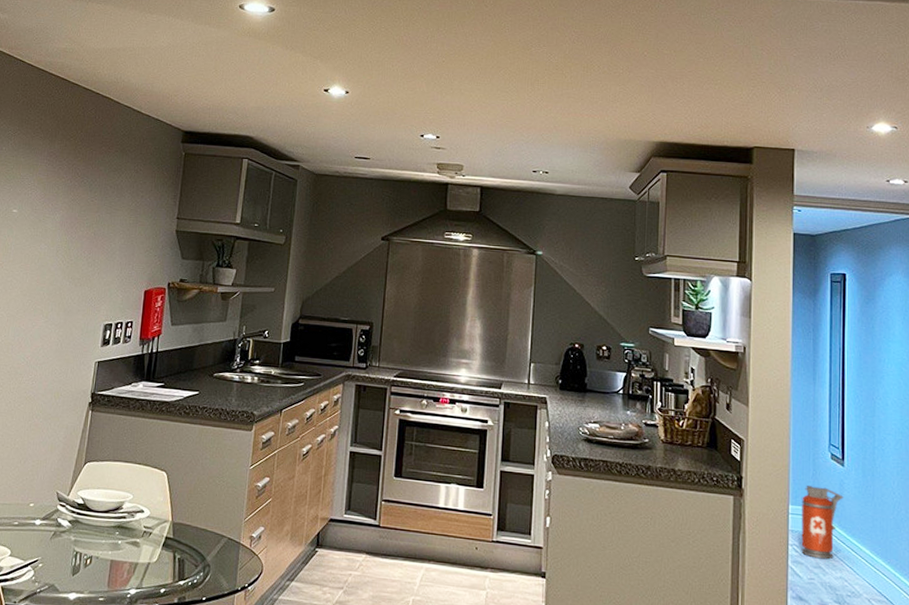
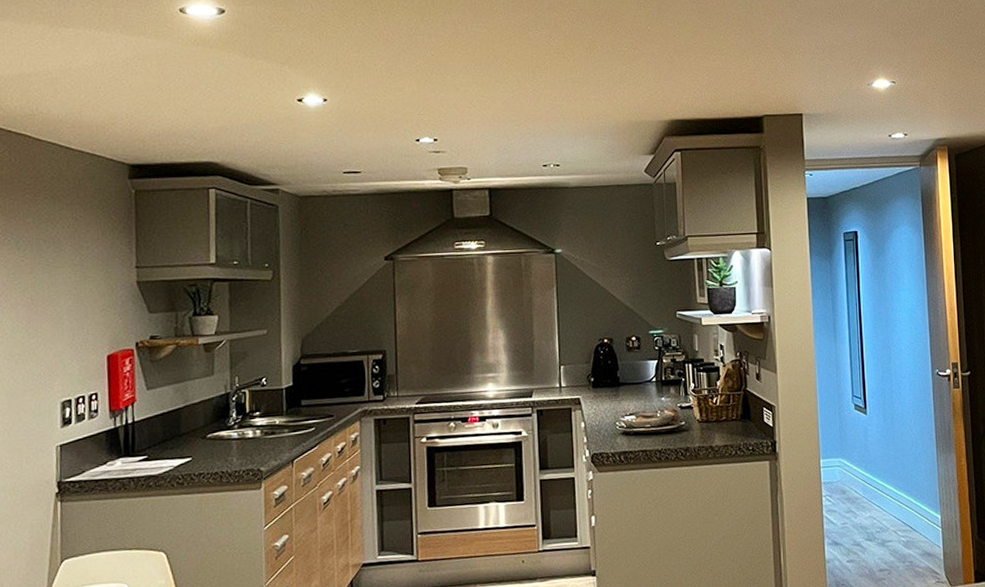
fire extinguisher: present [801,484,843,560] -> none [831,437,868,504]

